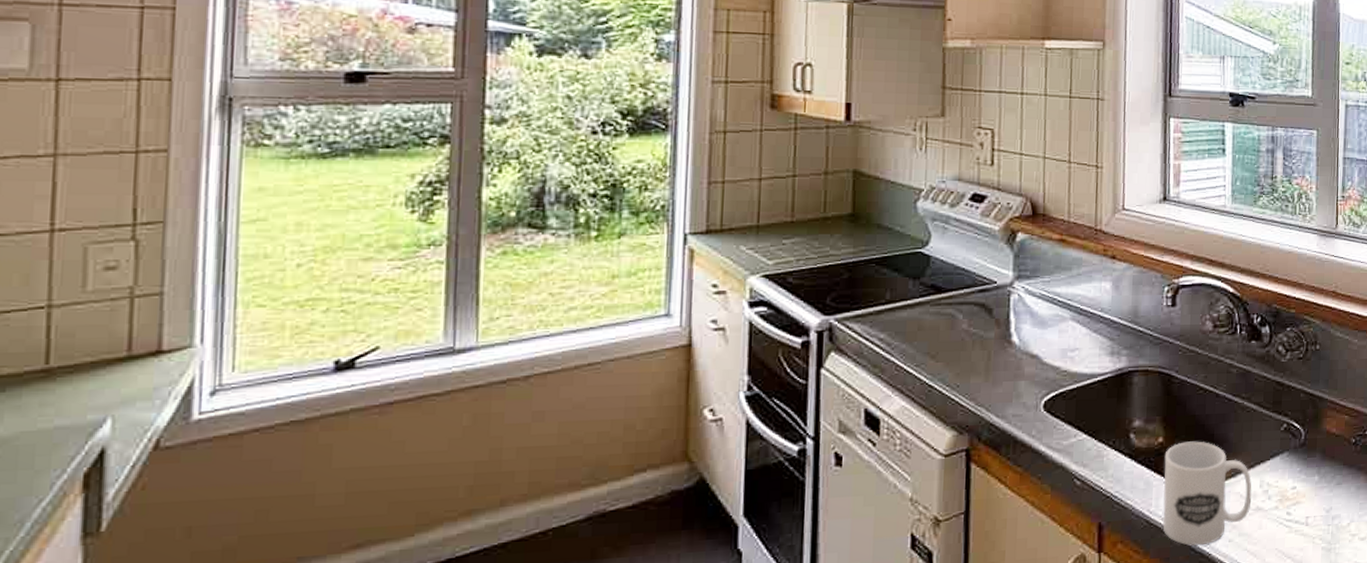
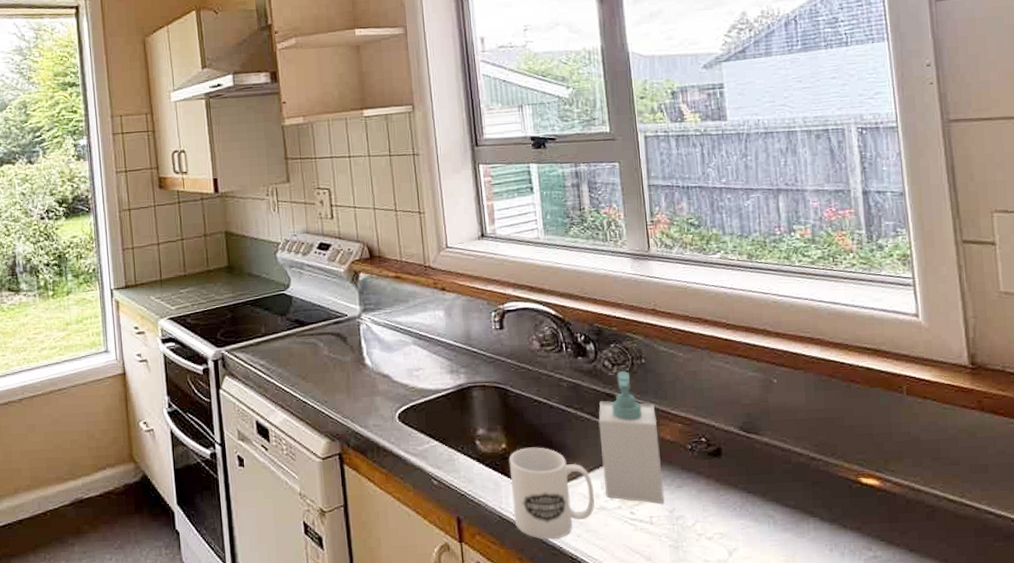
soap bottle: none [1263,357,1324,502] -> present [598,371,664,503]

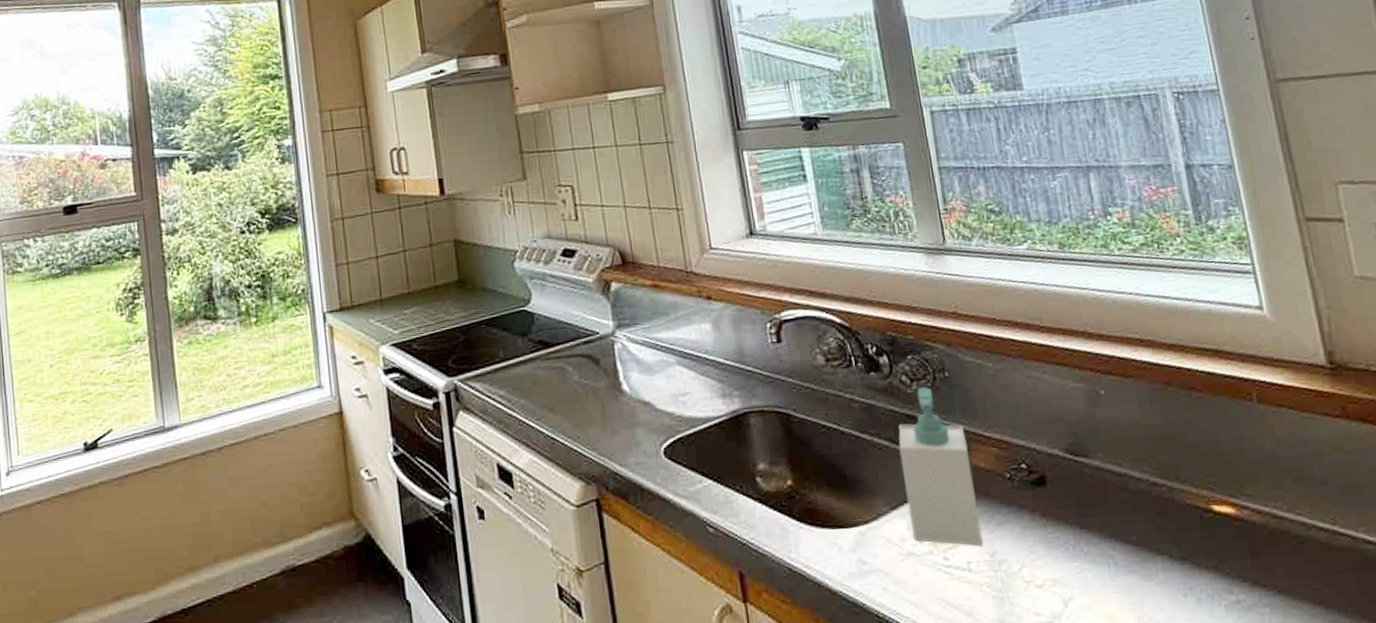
mug: present [509,447,595,540] -> none [796,482,901,595]

